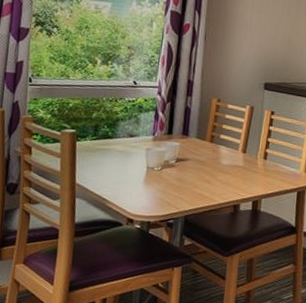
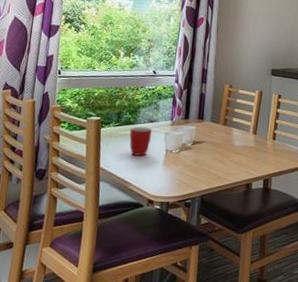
mug: none [107,141,133,172] -> present [129,126,153,156]

